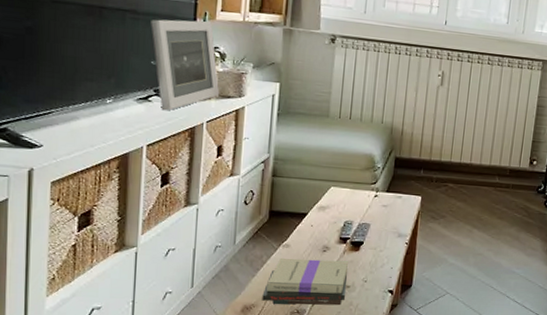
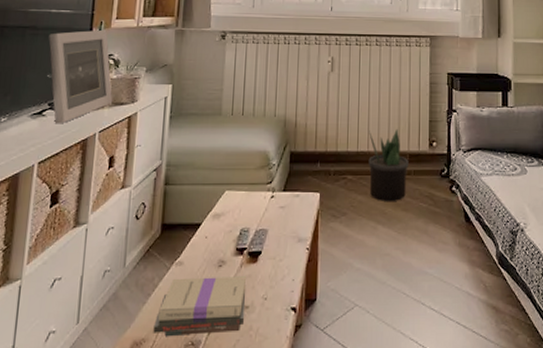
planter: none [469,145,509,210] -> present [368,129,409,201]

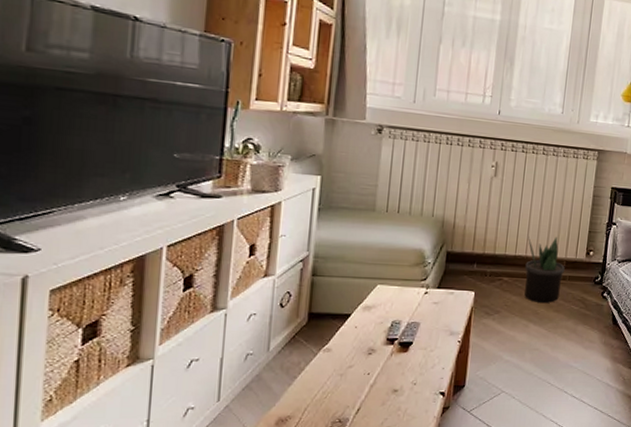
picture frame: present [48,29,113,124] -> none [174,108,253,208]
books: present [153,276,247,336] -> none [299,363,397,414]

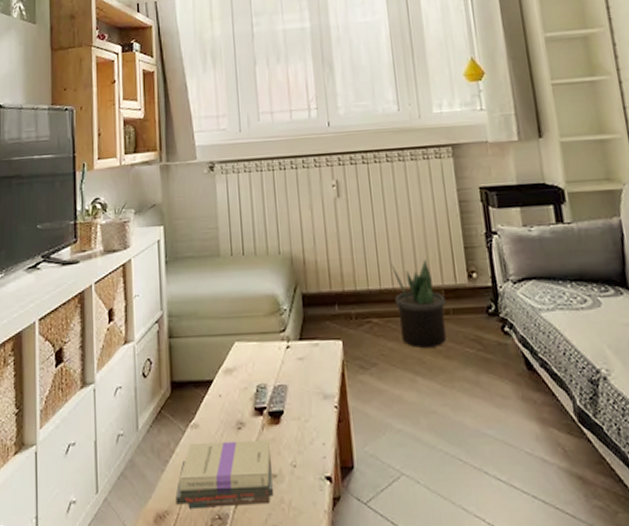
books: none [299,363,397,414] -> present [175,440,273,508]

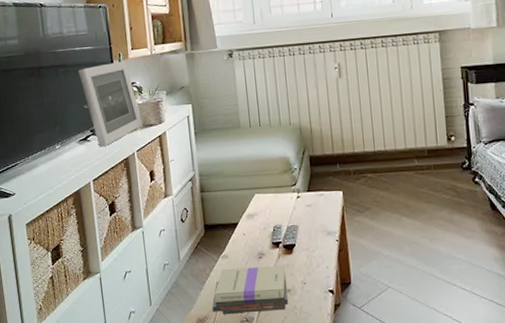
picture frame: none [34,172,105,278] -> present [78,60,143,147]
planter: present [391,260,447,348] -> none [384,127,428,195]

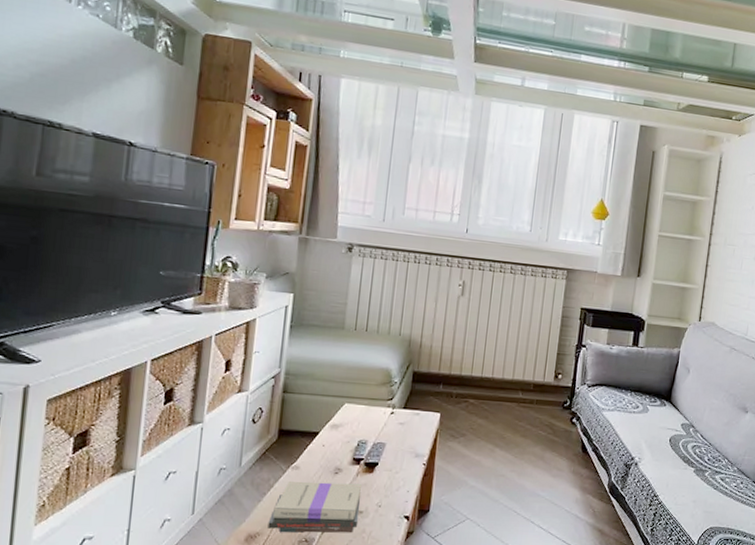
picture frame: present [78,60,143,147] -> none [161,228,231,323]

